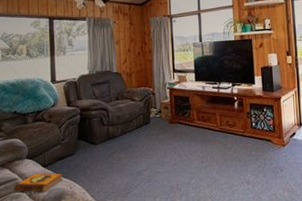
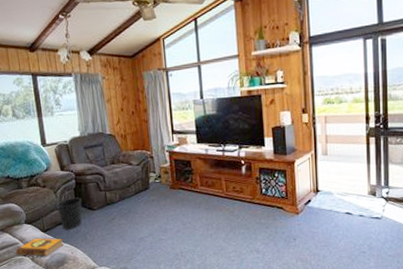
wastebasket: none [60,132,85,164] -> present [57,197,83,230]

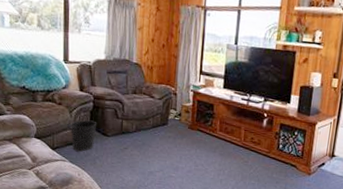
hardback book: present [15,237,64,257] -> none [20,153,72,174]

